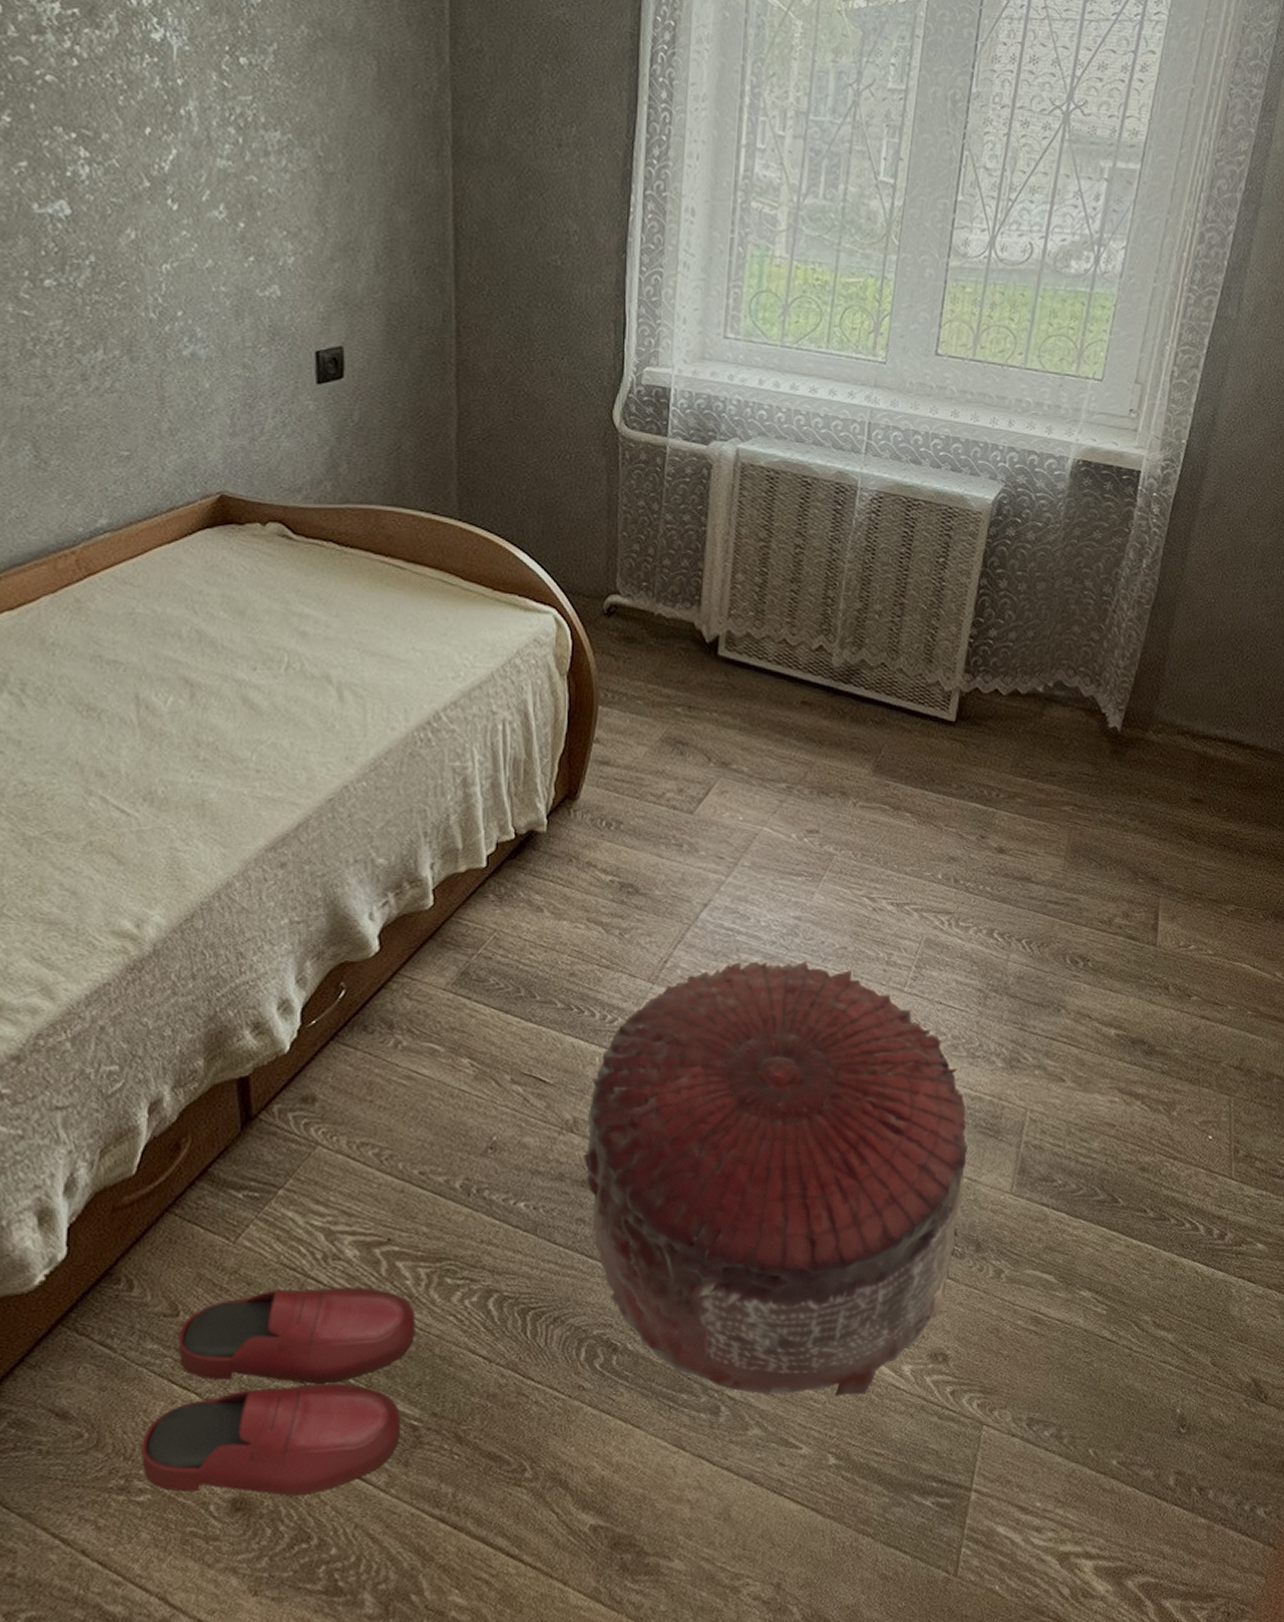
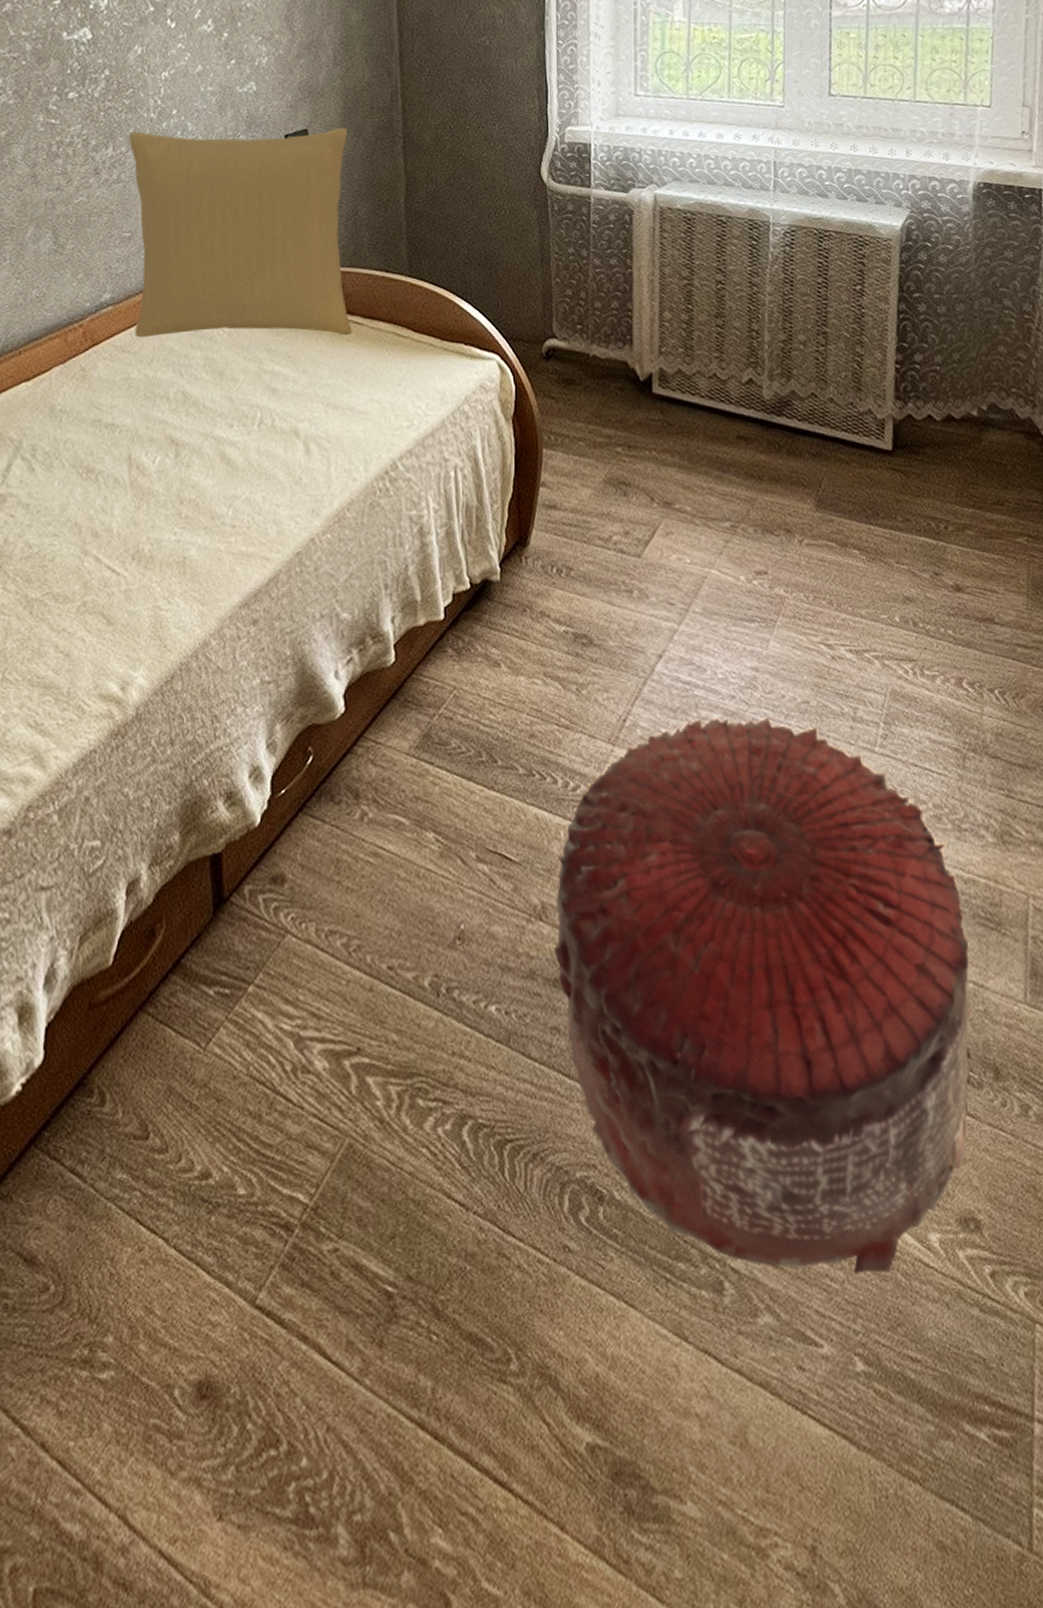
pillow: none [124,333,393,579] -> present [129,127,352,338]
slippers: present [142,1286,416,1496] -> none [107,1106,387,1382]

